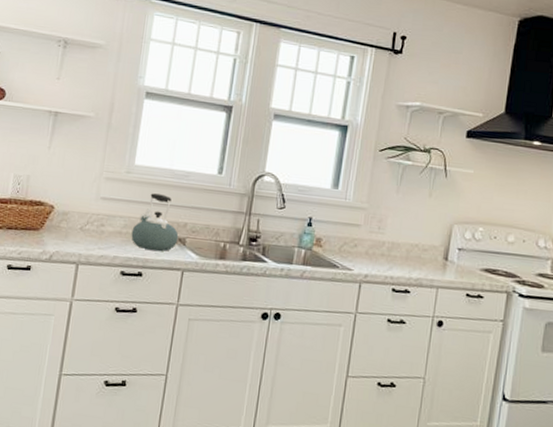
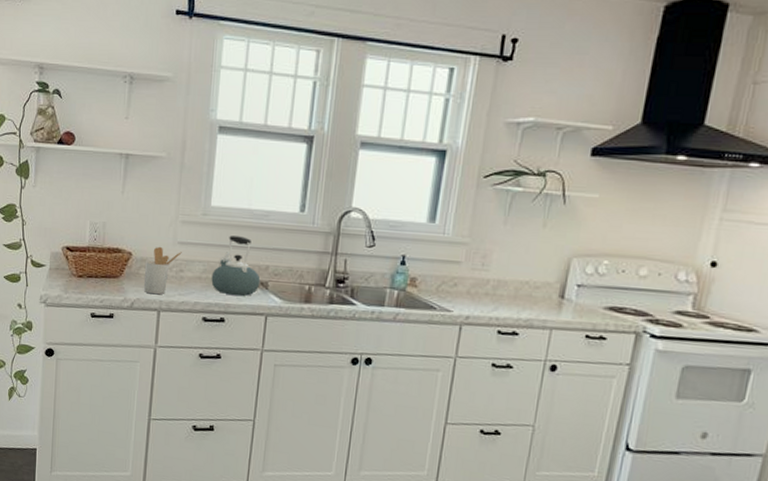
utensil holder: none [64,201,104,248] -> present [144,246,182,295]

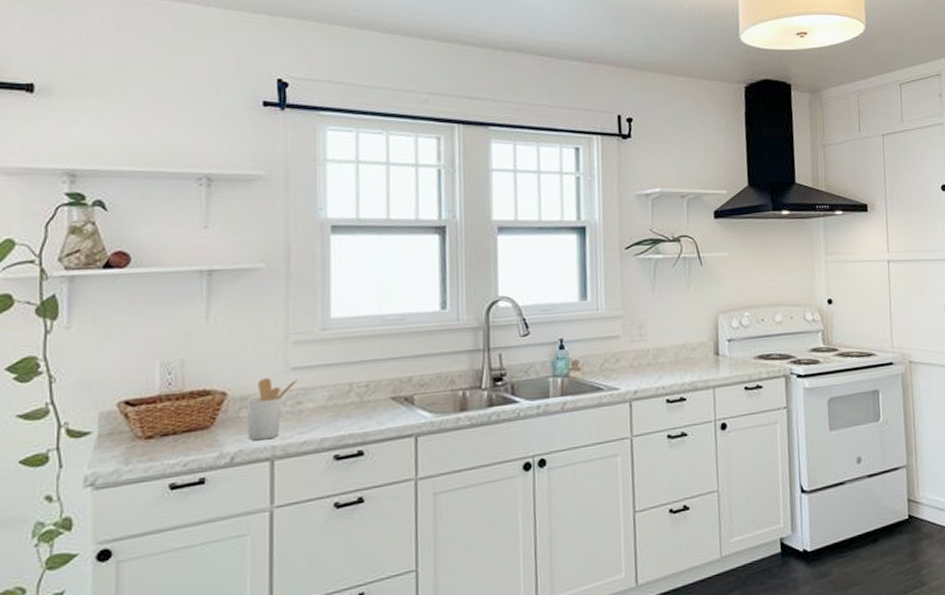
kettle: present [211,236,261,296] -> none [340,347,404,421]

